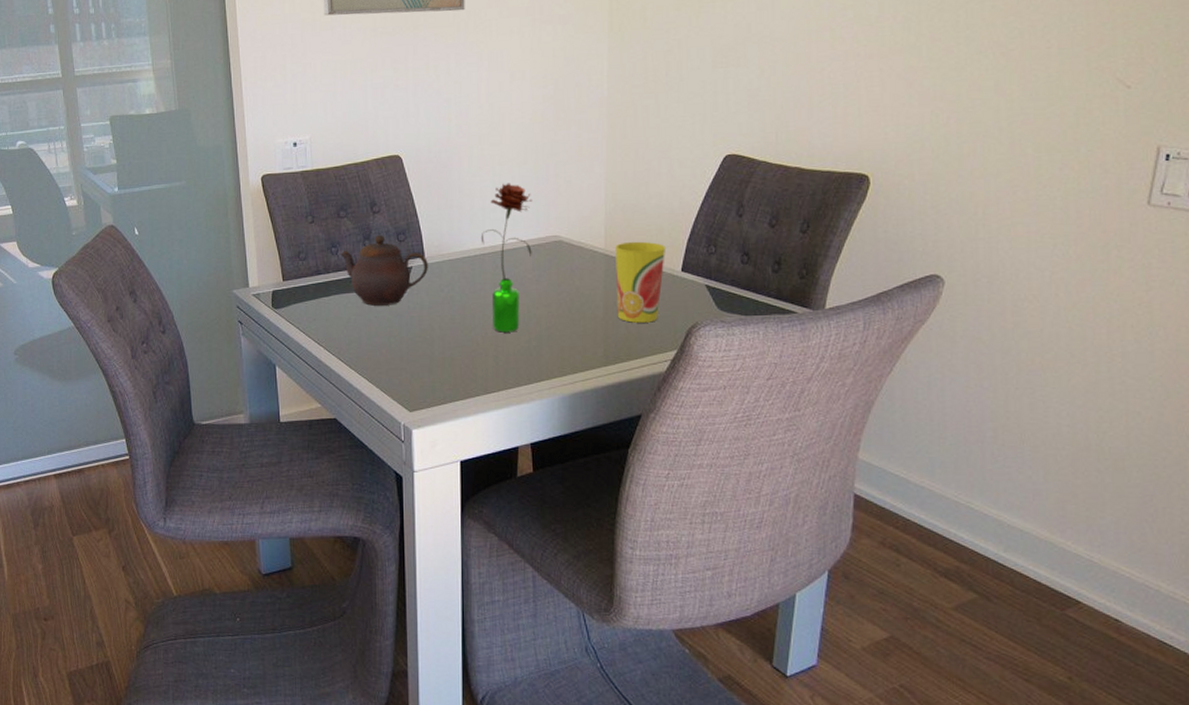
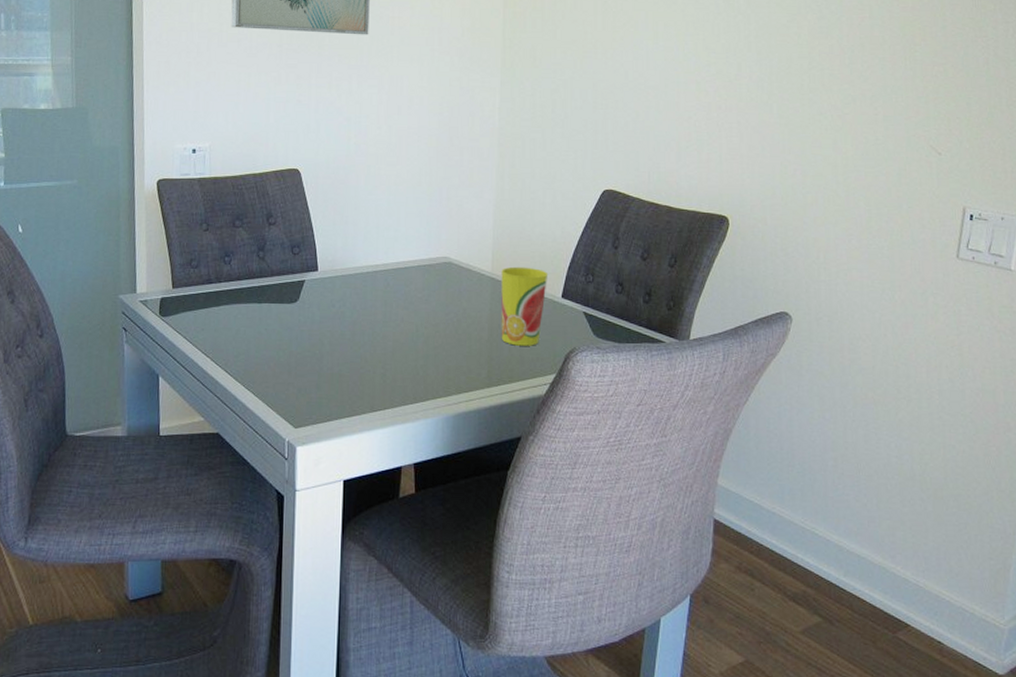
teapot: present [341,234,428,306] -> none [234,246,321,318]
flower: present [480,183,532,333] -> none [374,203,425,351]

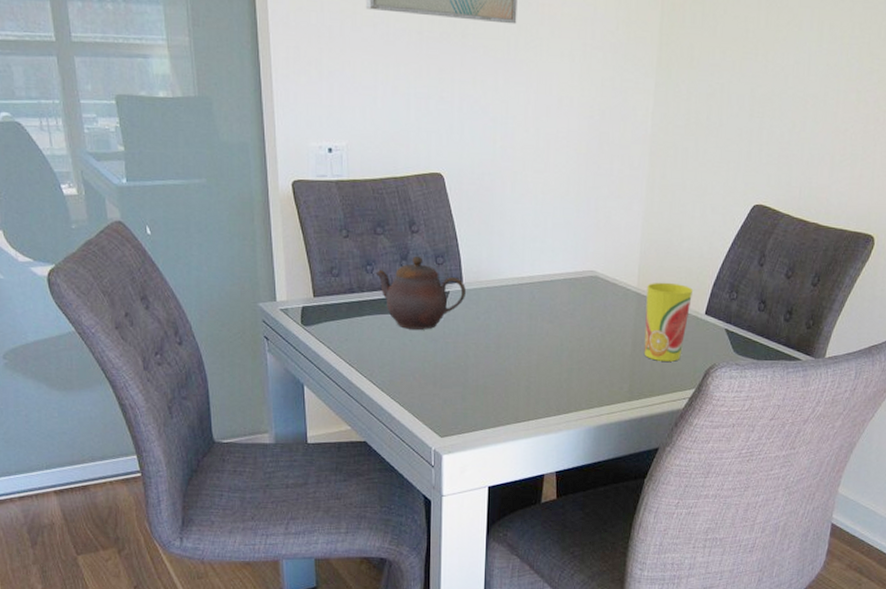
teapot: none [234,246,321,318] -> present [377,255,466,330]

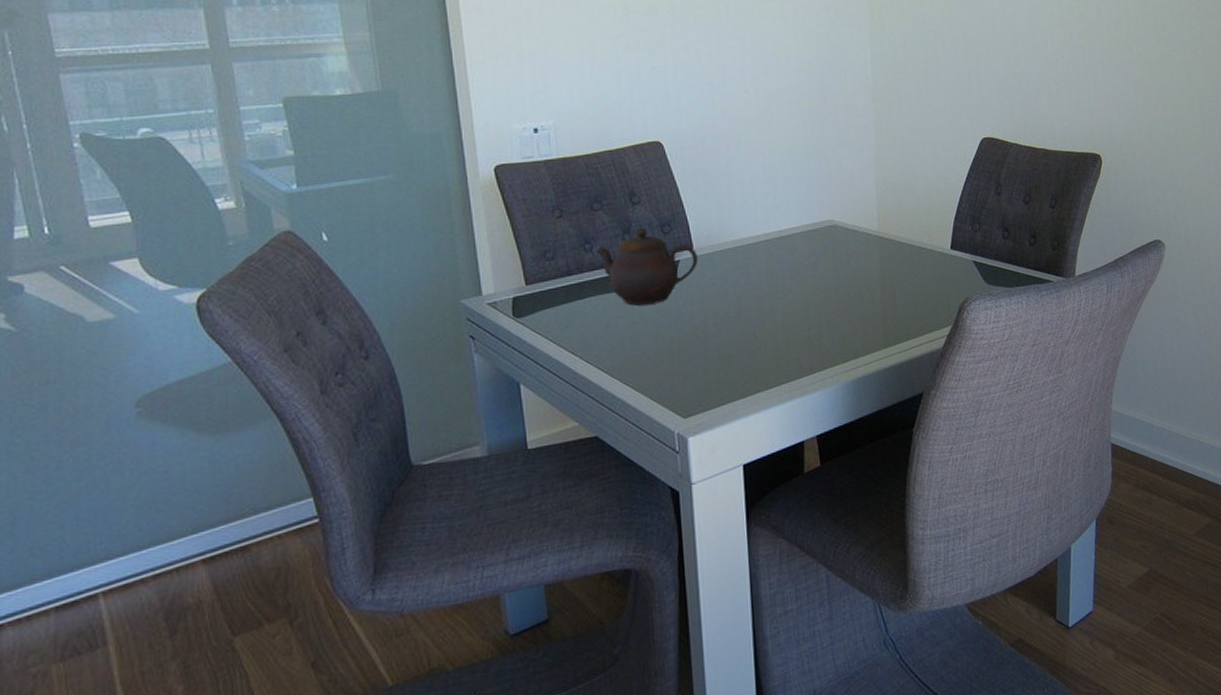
cup: present [644,282,694,362] -> none [888,222,936,303]

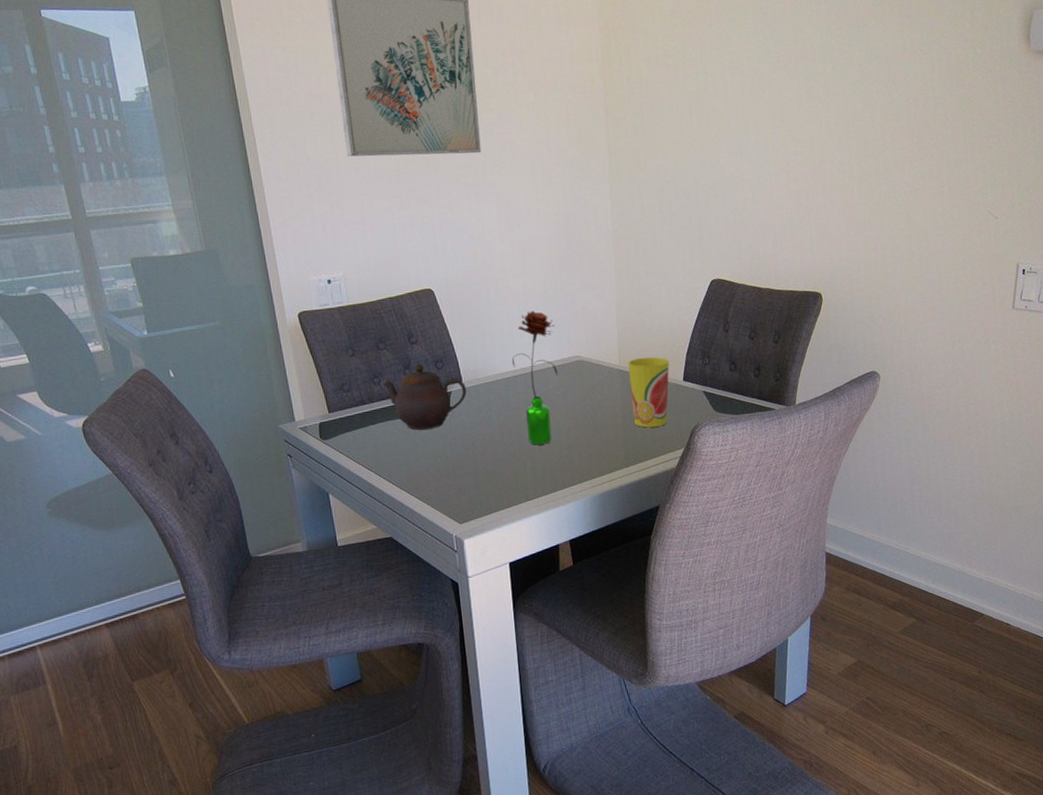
flower: none [753,168,807,323] -> present [511,310,558,445]
cup: none [888,222,936,303] -> present [628,357,670,428]

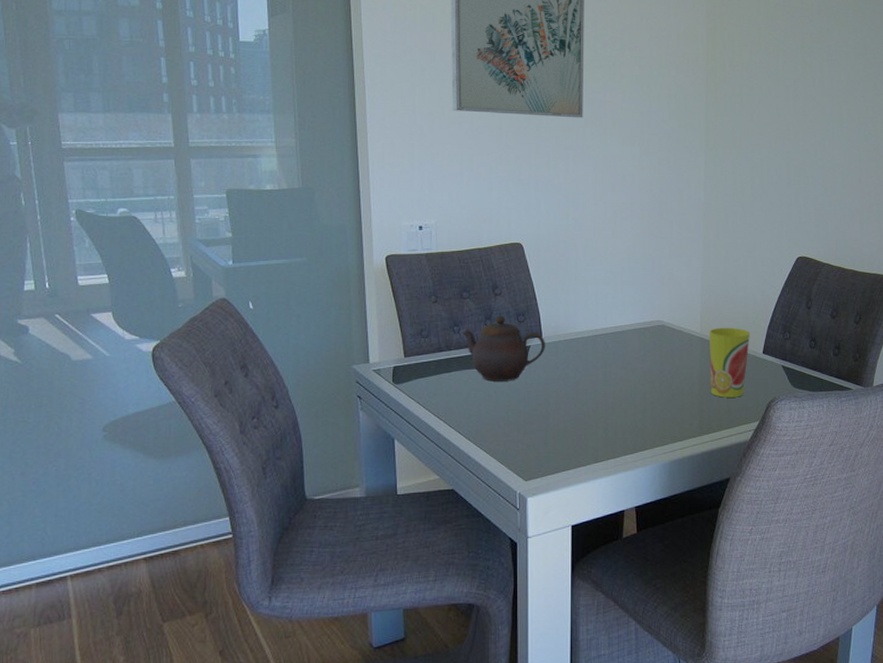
flower: present [511,310,558,445] -> none [593,272,640,406]

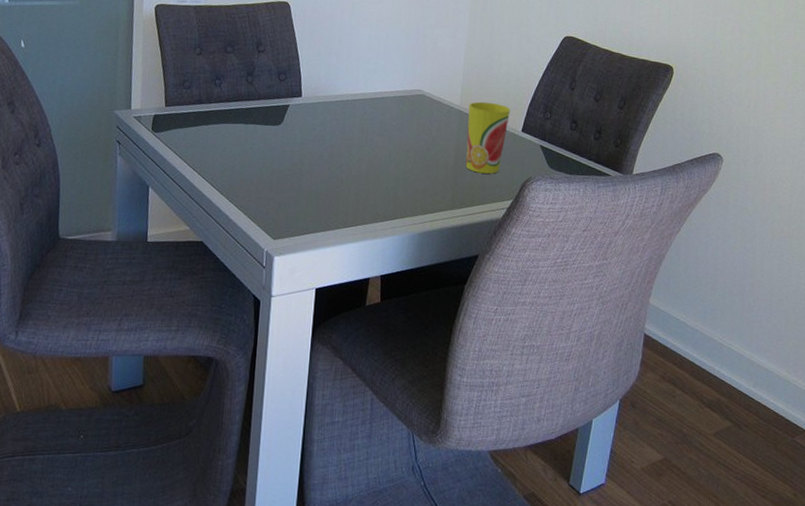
teapot: present [463,315,545,382] -> none [224,72,304,139]

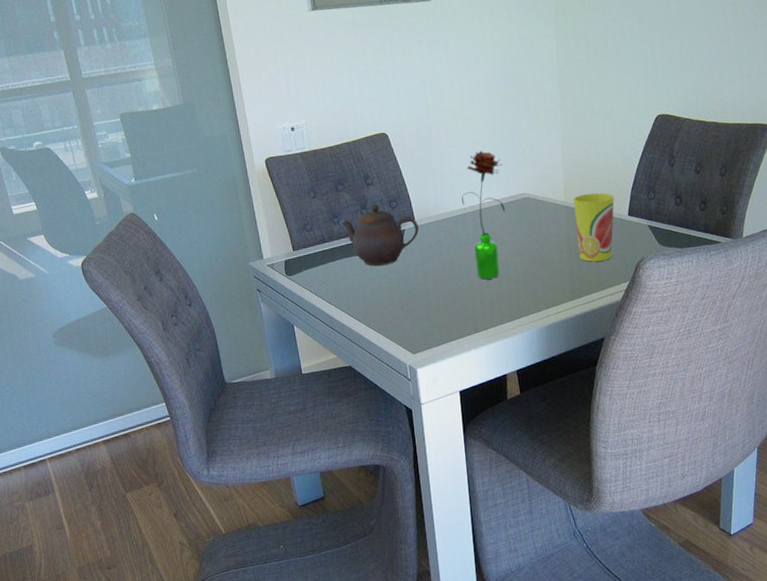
teapot: none [224,72,304,139] -> present [342,203,419,266]
flower: none [353,38,402,173] -> present [461,150,506,280]

